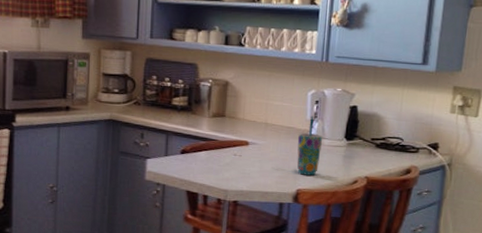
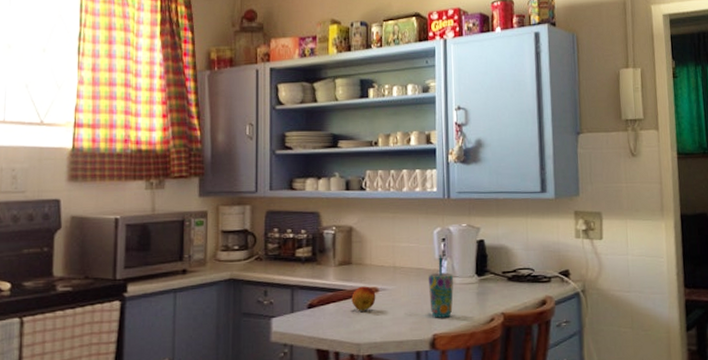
fruit: none [222,138,246,162] -> present [351,286,376,311]

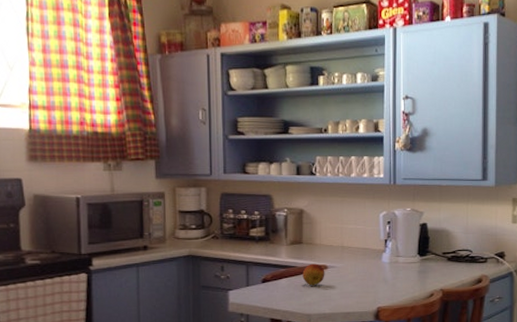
cup: present [429,254,454,318] -> none [374,236,398,293]

